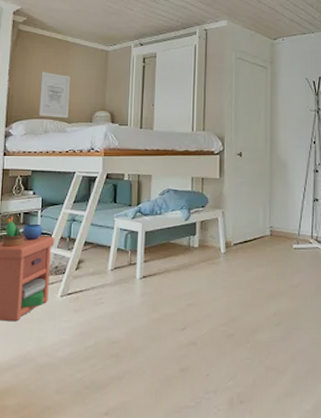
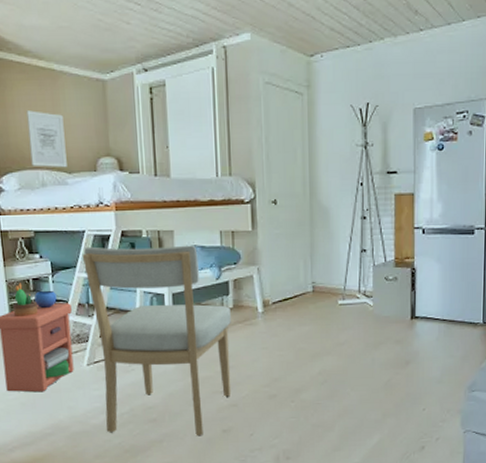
chair: none [69,186,196,375] -> present [82,245,232,436]

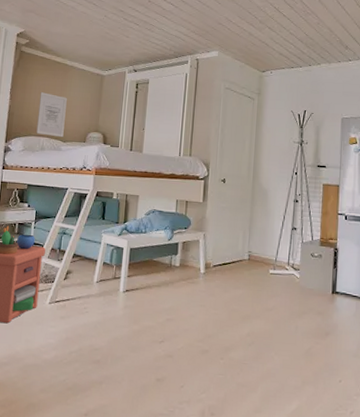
chair: present [82,245,232,436] -> none [54,201,177,383]

